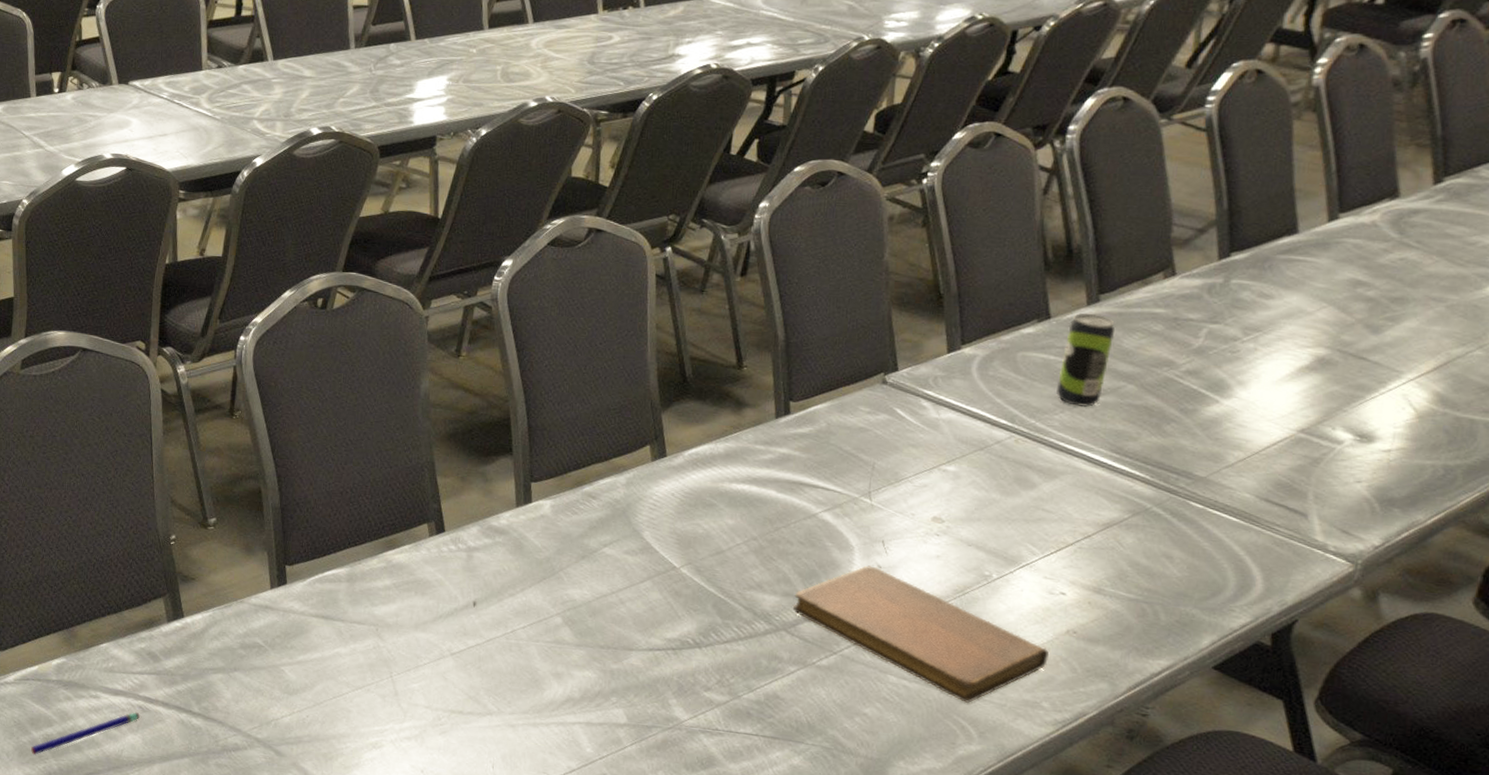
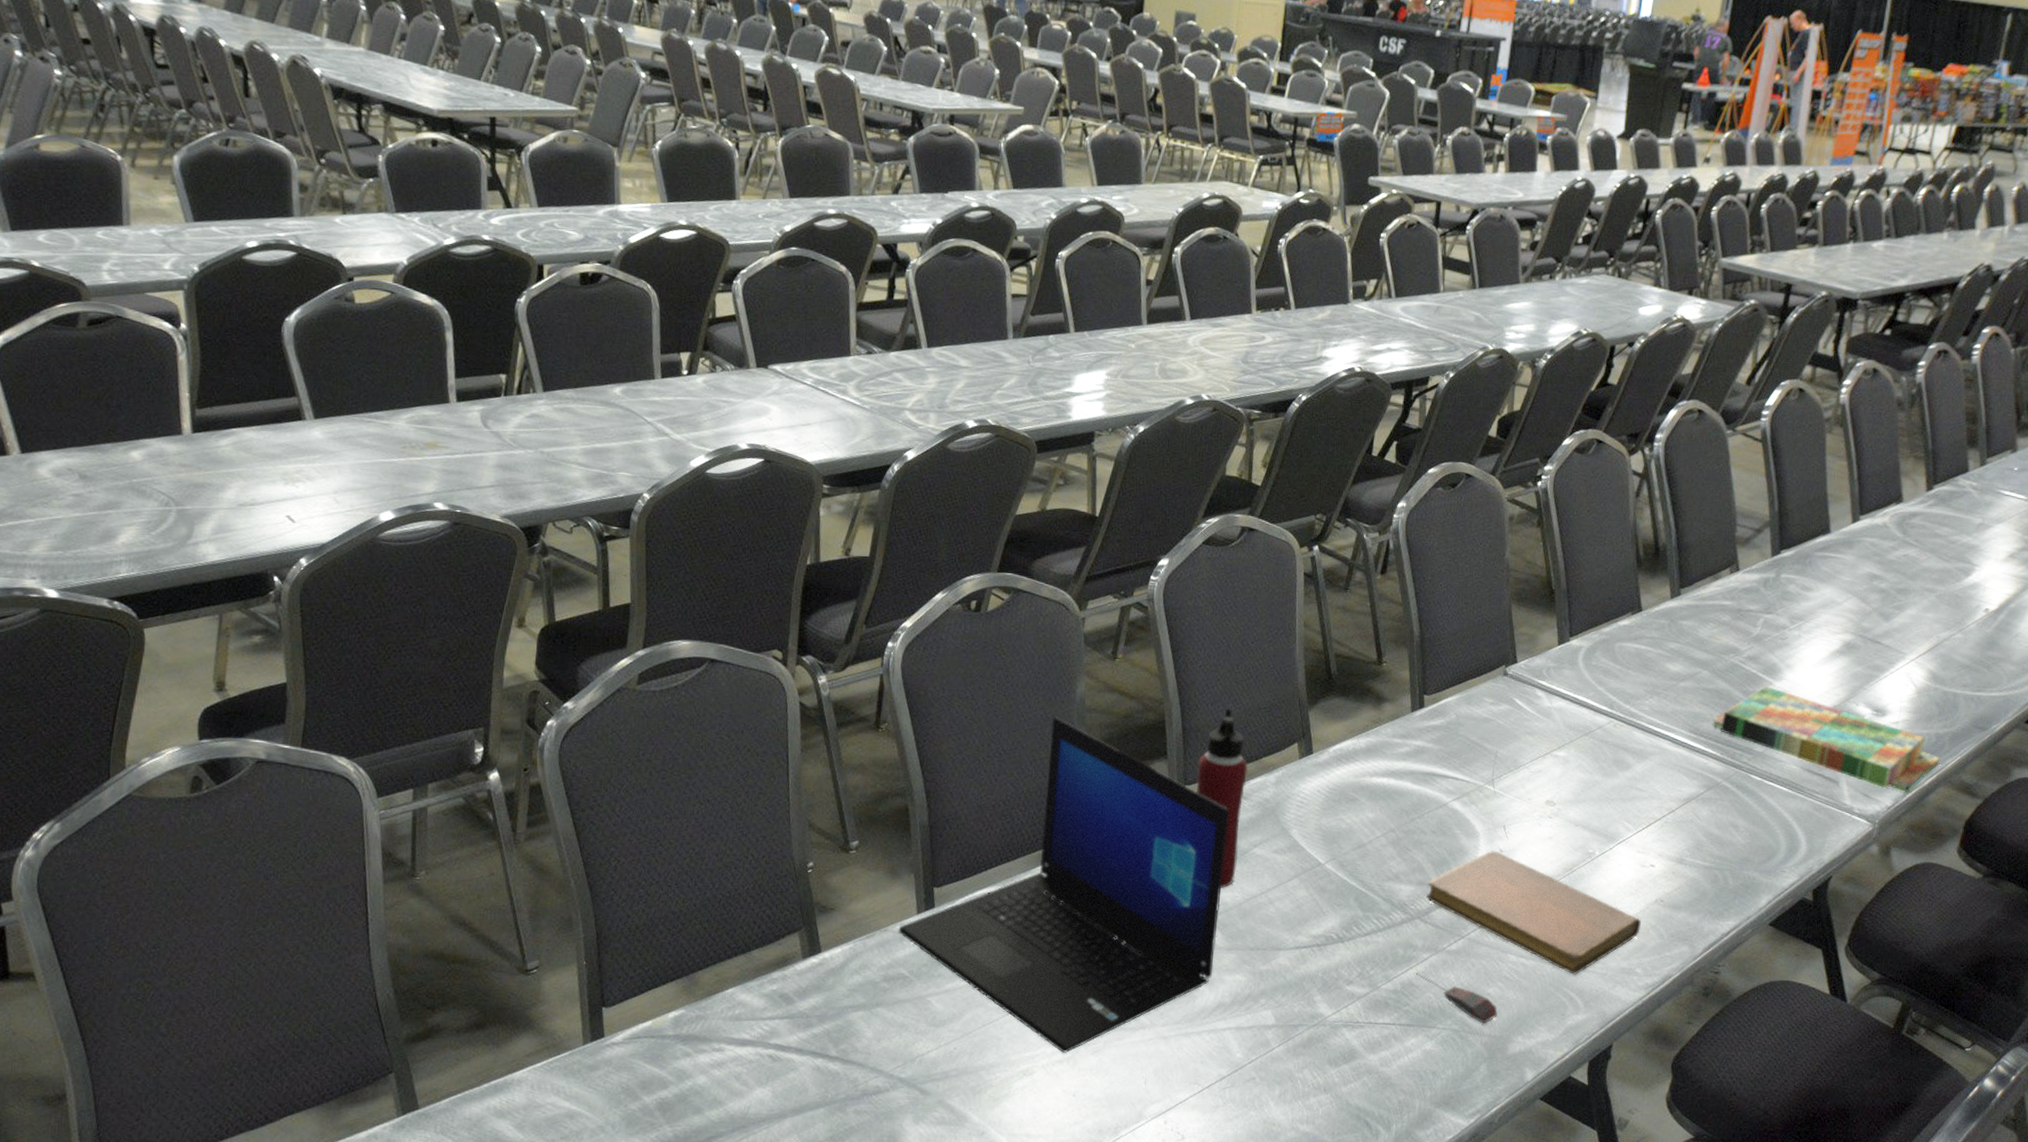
pen: present [31,711,141,755] -> none [641,1062,771,1123]
laptop: none [253,409,577,731] -> present [898,716,1229,1053]
water bottle: none [543,407,598,585] -> present [1196,708,1249,888]
computer mouse: none [782,685,875,744] -> present [1416,973,1498,1024]
beverage can: present [1057,312,1115,407] -> none [1647,605,1693,692]
board game: none [1139,404,1450,531] -> present [1712,686,1940,792]

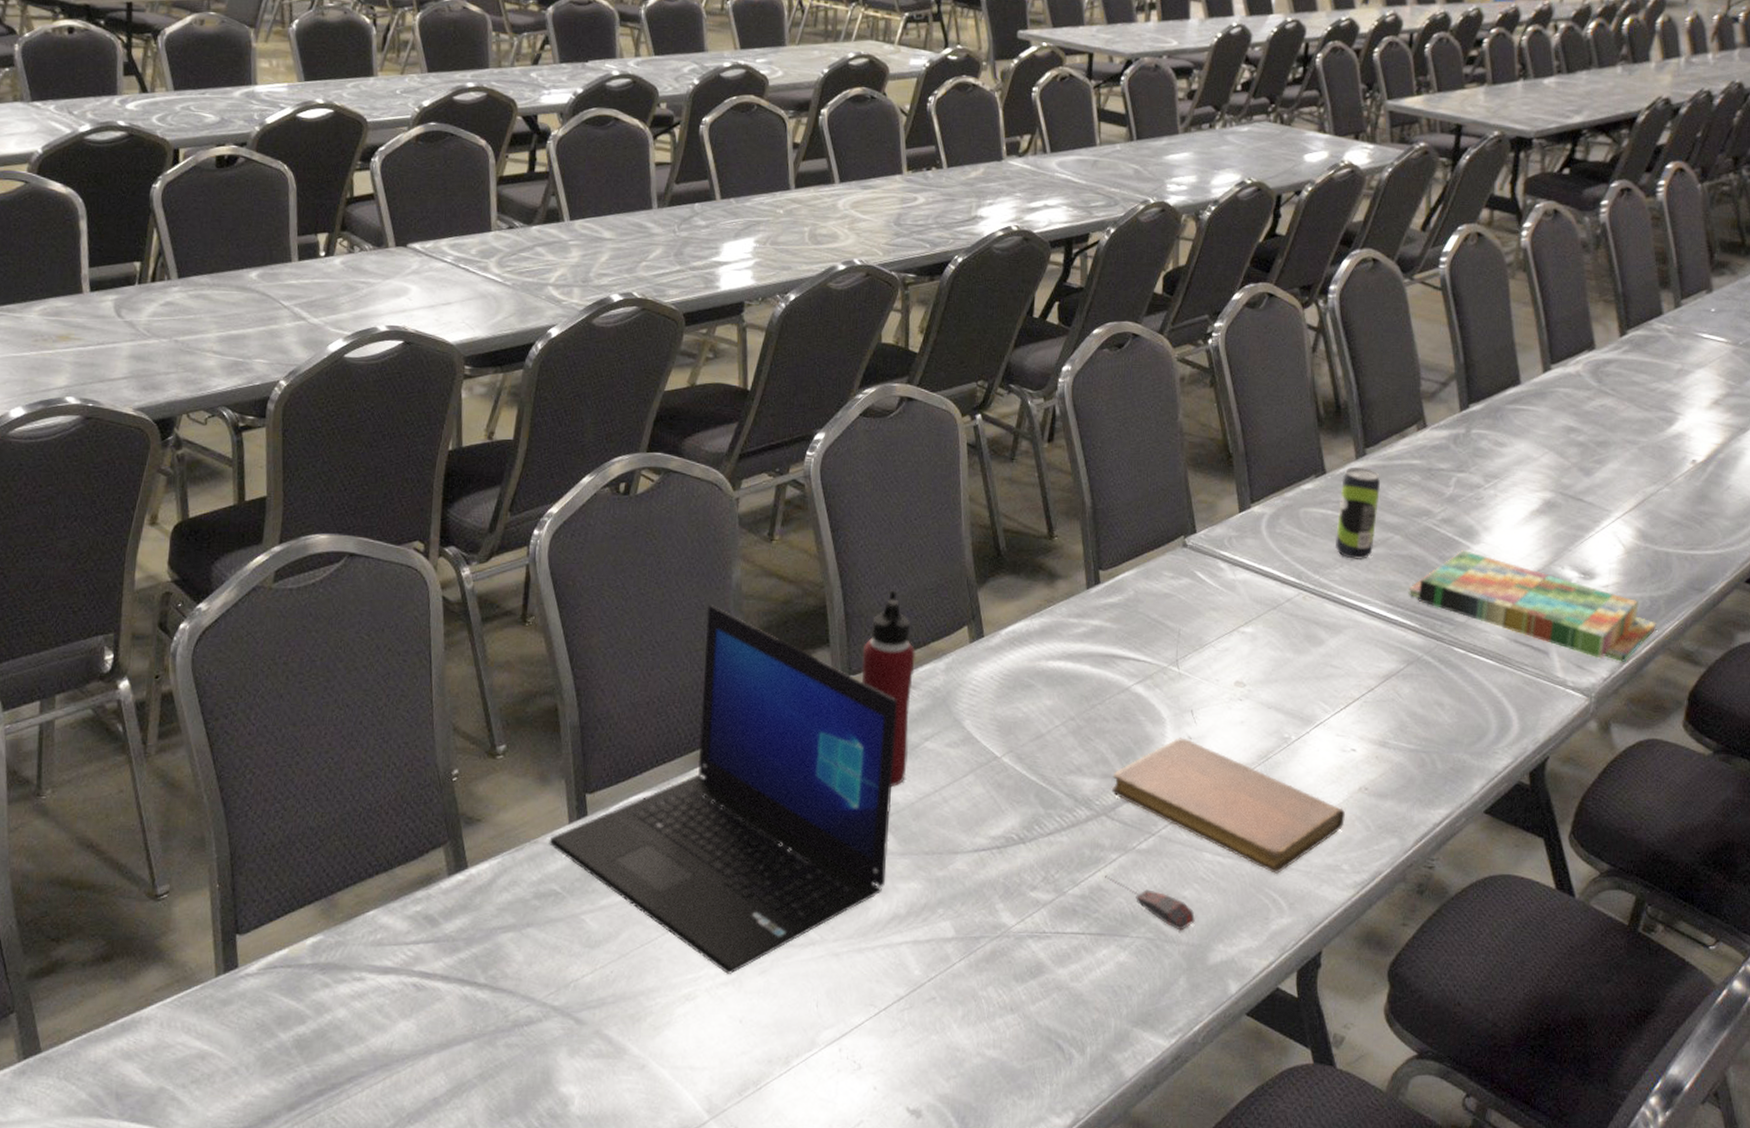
beverage can: none [1647,605,1693,692] -> present [1336,466,1380,559]

